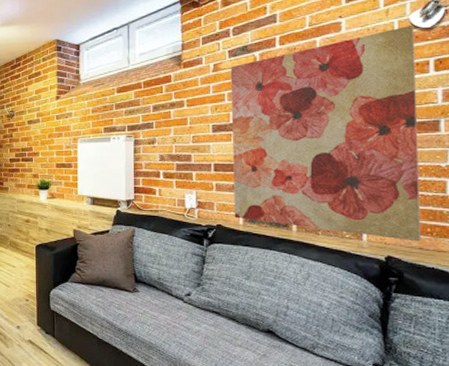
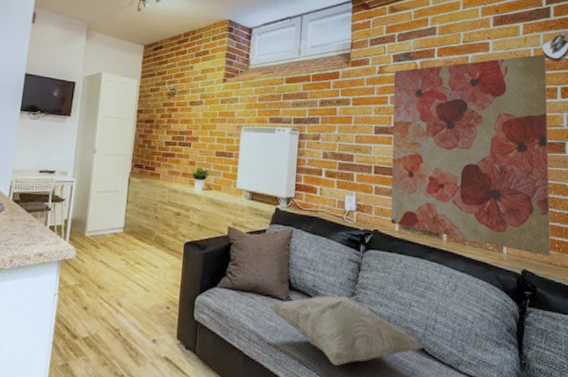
decorative pillow: none [117,286,277,348] -> present [268,295,425,366]

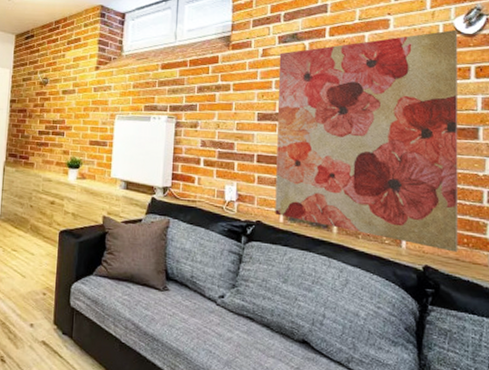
decorative pillow: present [268,295,425,366] -> none [145,286,312,357]

